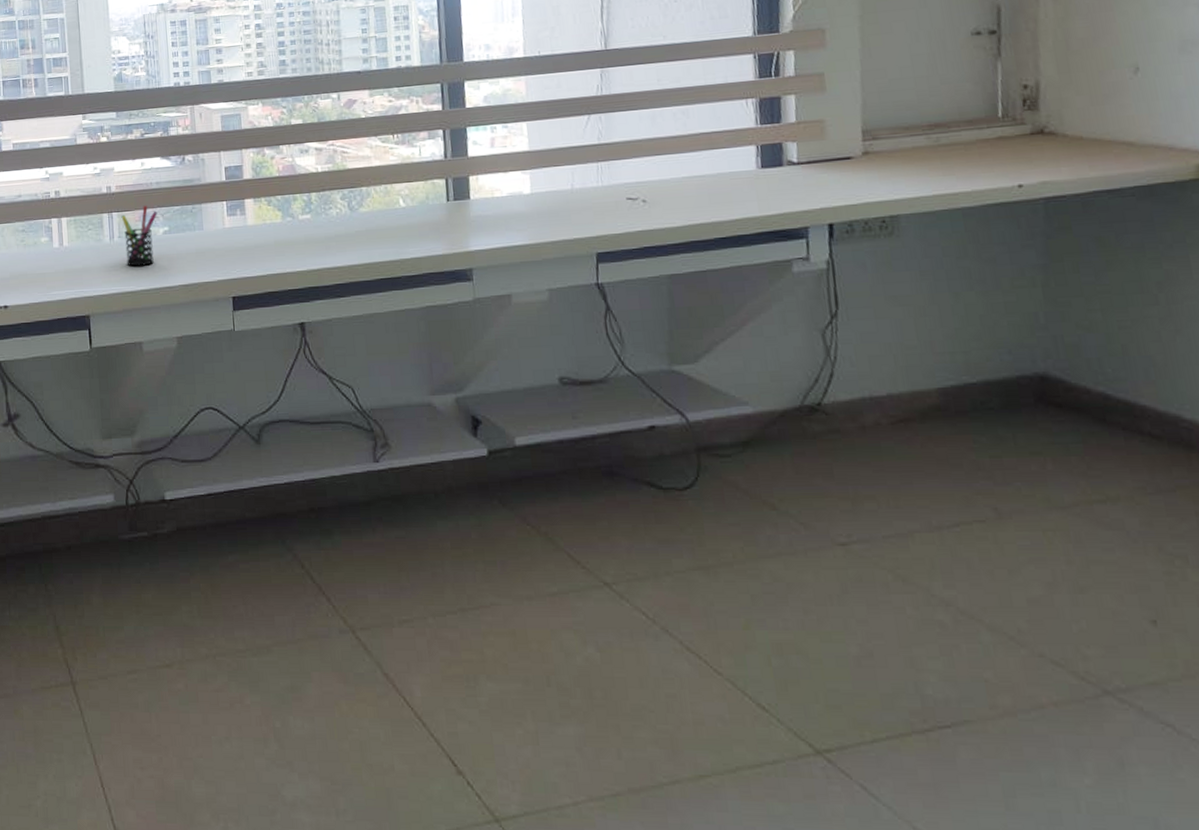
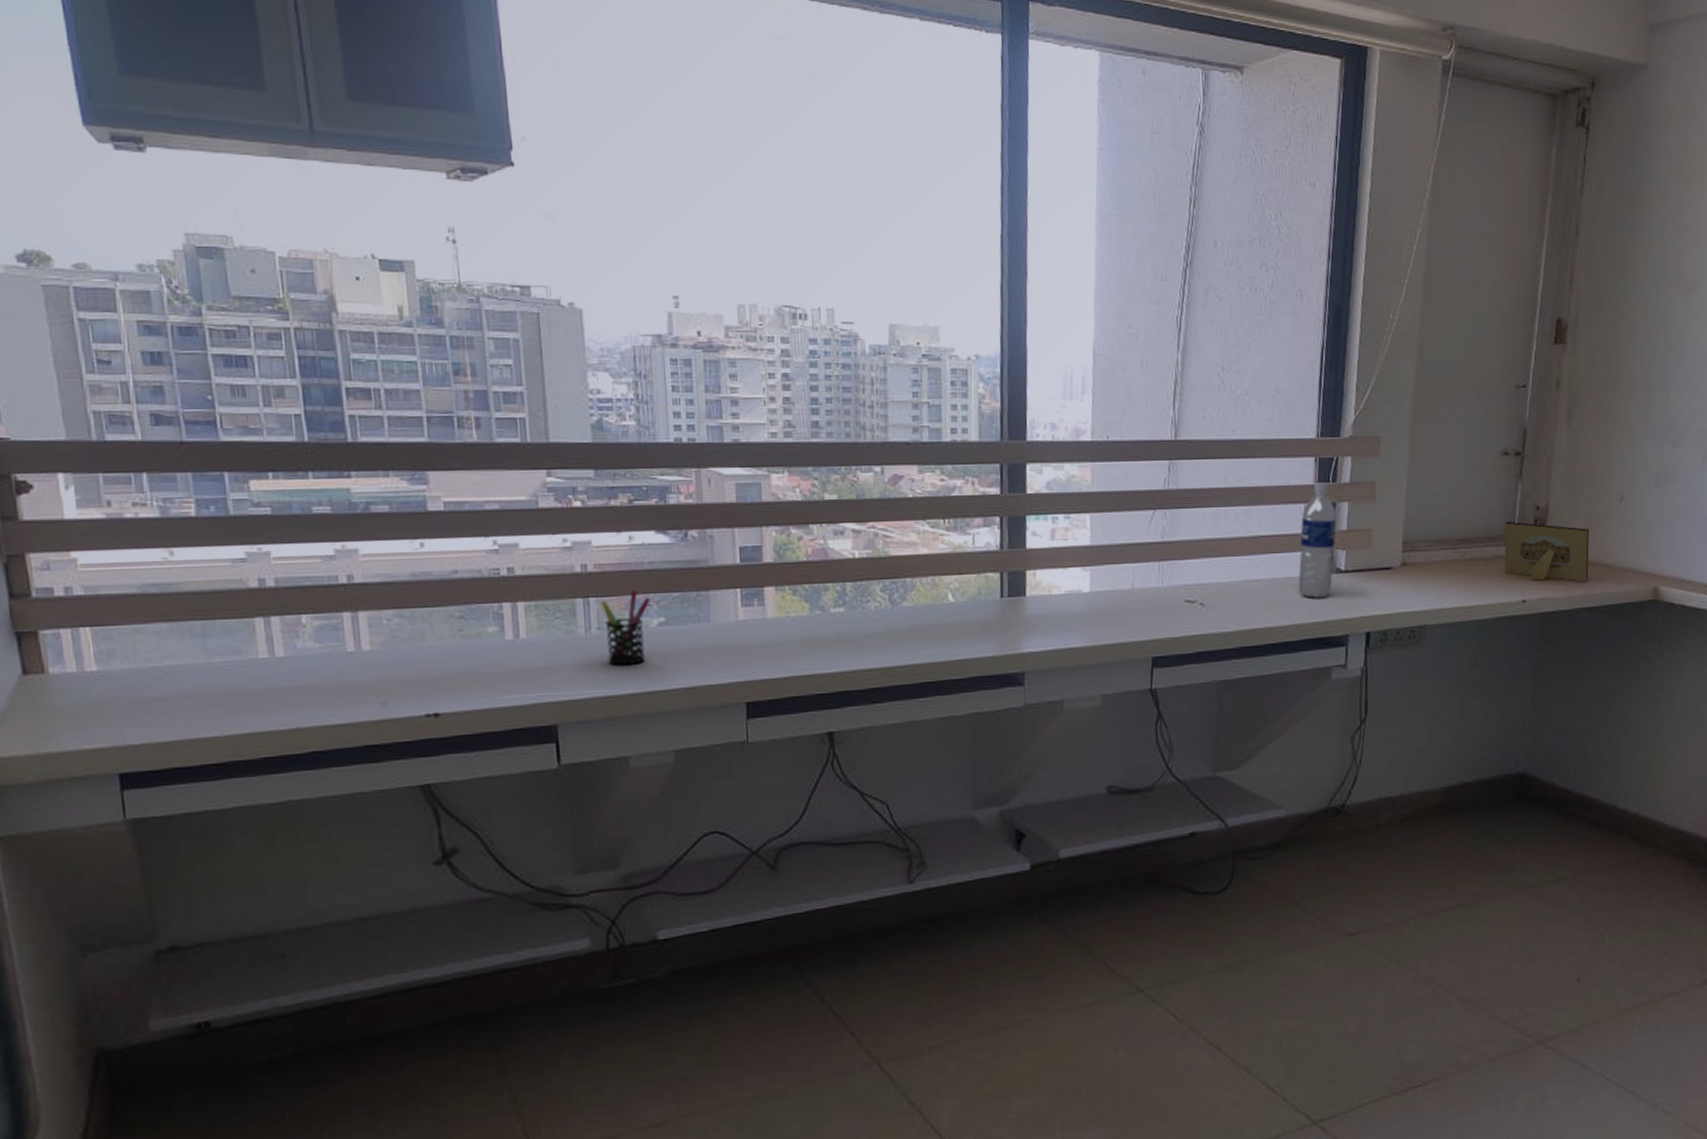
water bottle: none [744,77,785,191] -> present [1298,481,1336,598]
picture frame: none [985,102,1103,163] -> present [1504,521,1589,582]

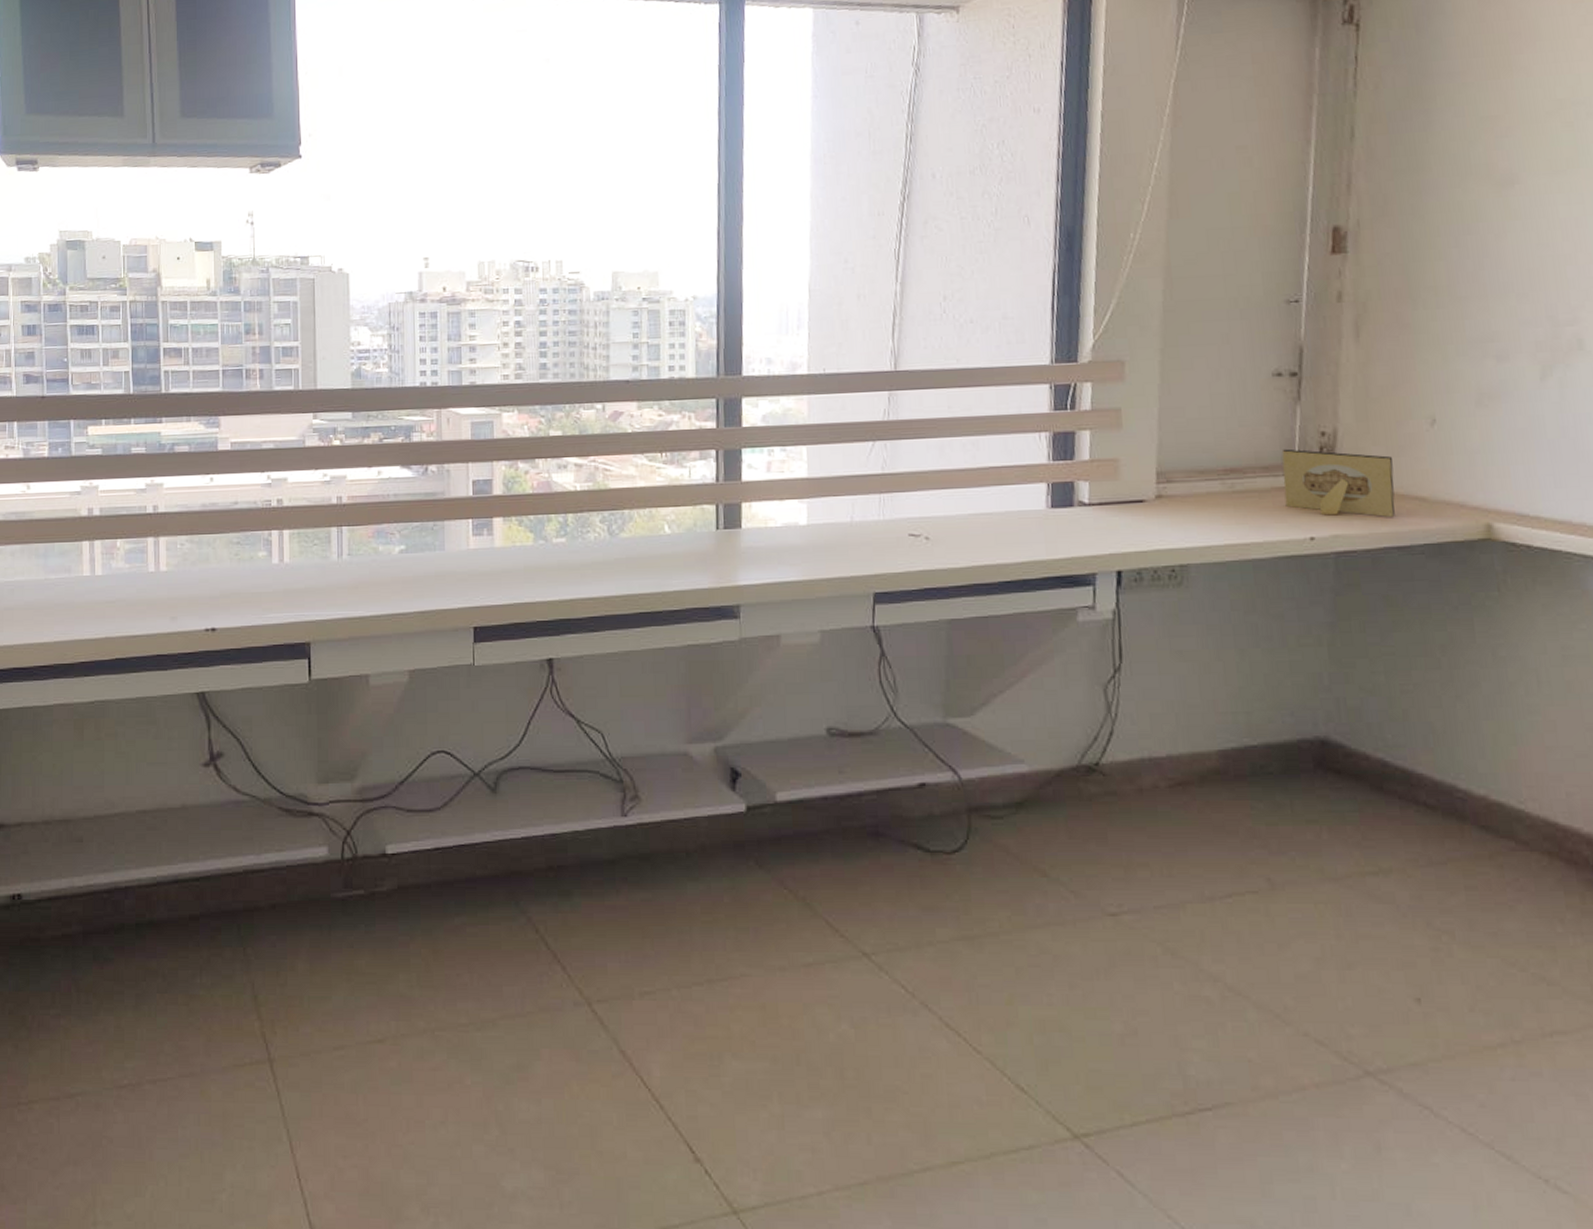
pen holder: present [601,590,651,665] -> none [352,520,394,589]
water bottle: present [1298,481,1336,598] -> none [1035,409,1077,533]

